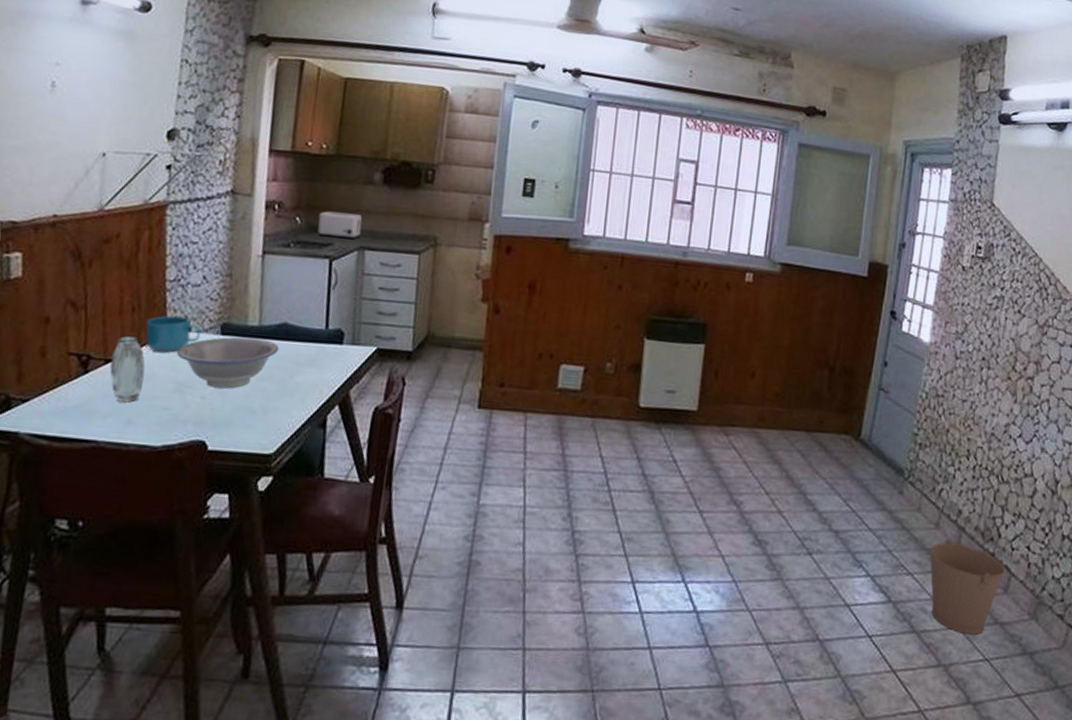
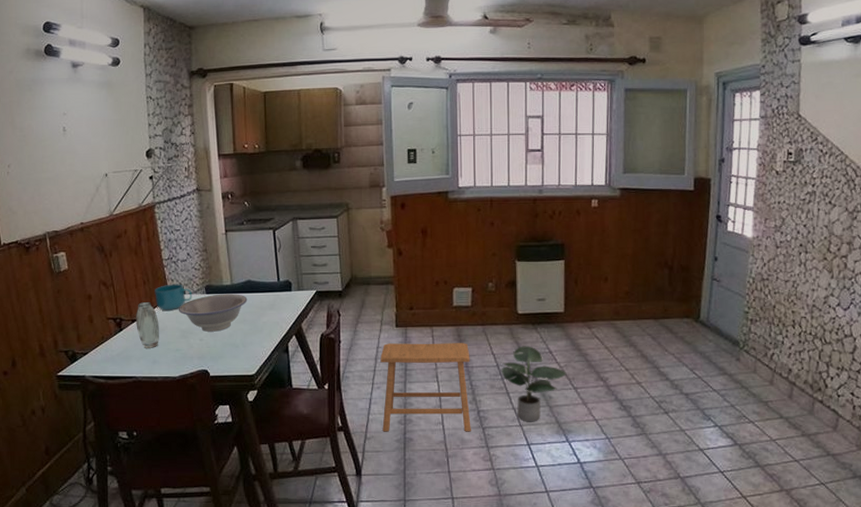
toaster: present [317,211,363,240] -> none [260,194,292,214]
stool: none [441,429,571,559] -> present [380,343,471,432]
potted plant: none [609,449,692,552] -> present [501,346,567,422]
bucket: present [929,539,1006,635] -> none [766,392,834,465]

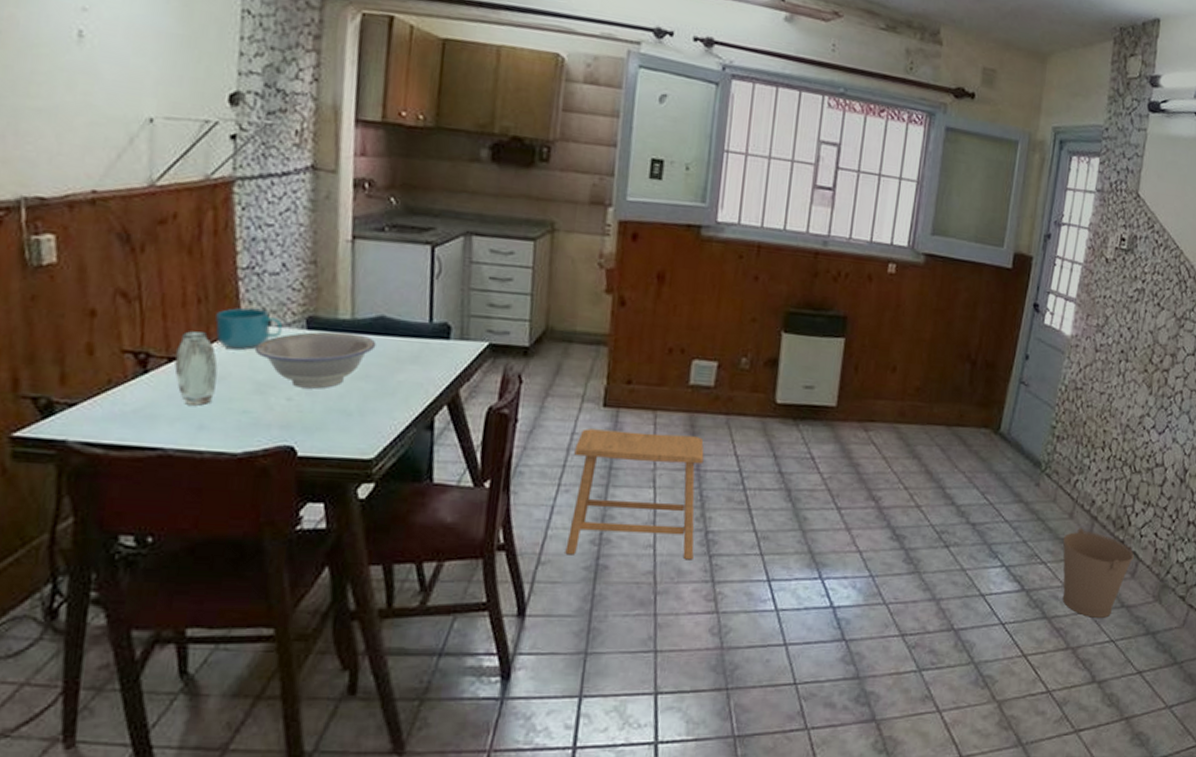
potted plant: present [501,346,567,422] -> none [744,447,830,551]
bucket: none [766,392,834,465] -> present [1062,528,1134,618]

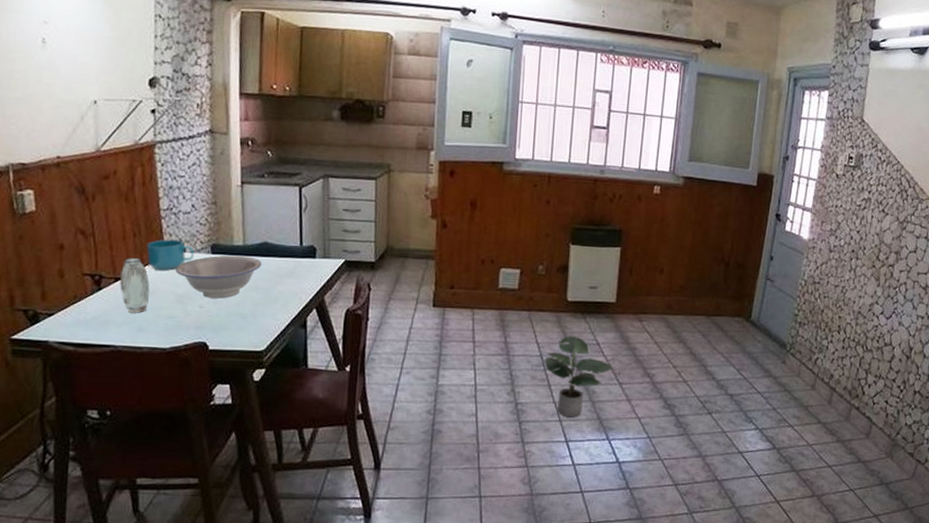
stool: present [565,428,704,560] -> none [408,324,512,426]
potted plant: none [744,447,830,551] -> present [544,335,613,418]
bucket: present [1062,528,1134,618] -> none [806,397,868,471]

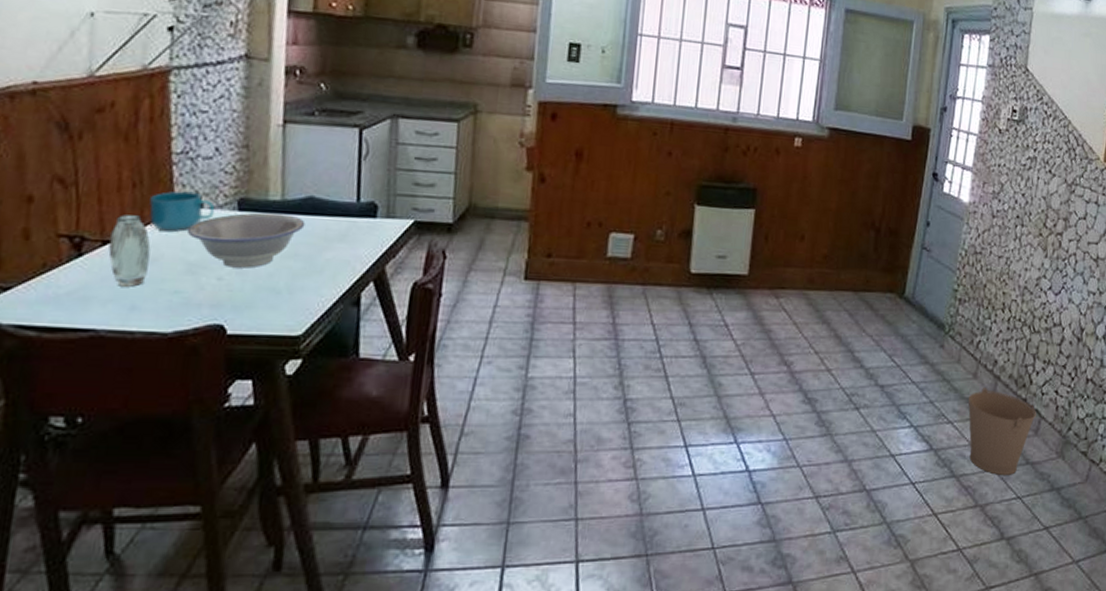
potted plant: present [544,335,613,418] -> none [660,315,744,416]
bucket: none [806,397,868,471] -> present [968,388,1036,475]

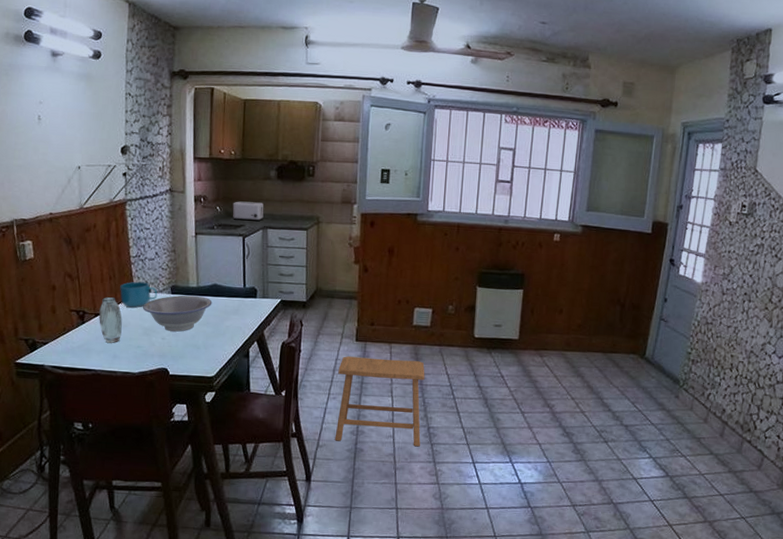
toaster: none [345,76,395,107] -> present [232,201,264,222]
stool: none [488,301,622,428] -> present [335,356,425,447]
bucket: present [968,388,1036,475] -> none [699,430,760,500]

